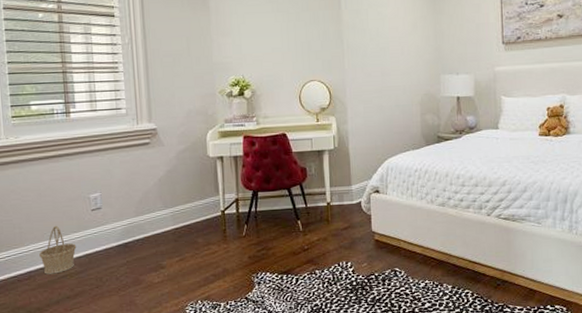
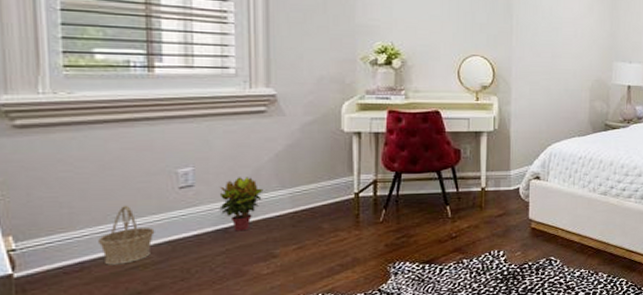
potted plant: none [120,199,152,246] -> present [219,177,264,231]

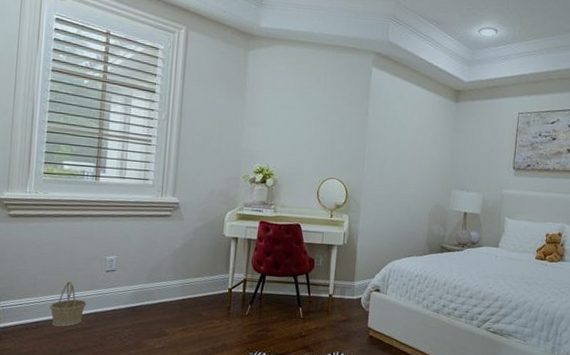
potted plant: present [219,177,264,231] -> none [131,267,163,311]

